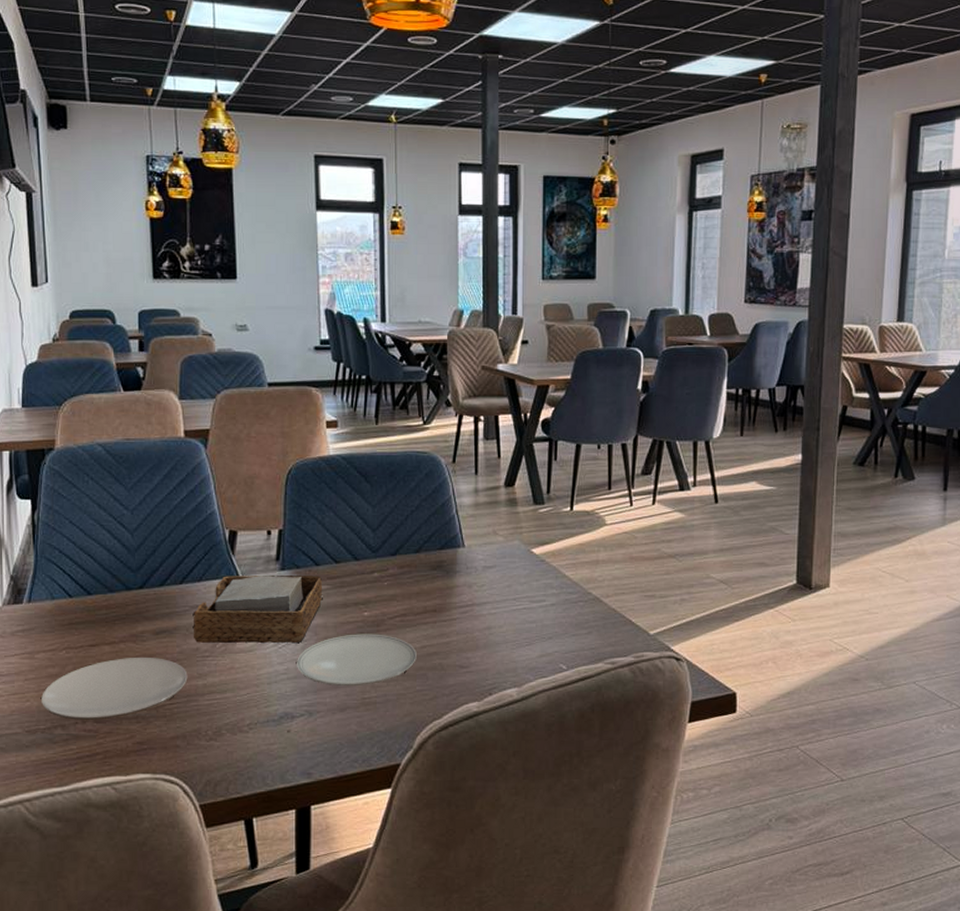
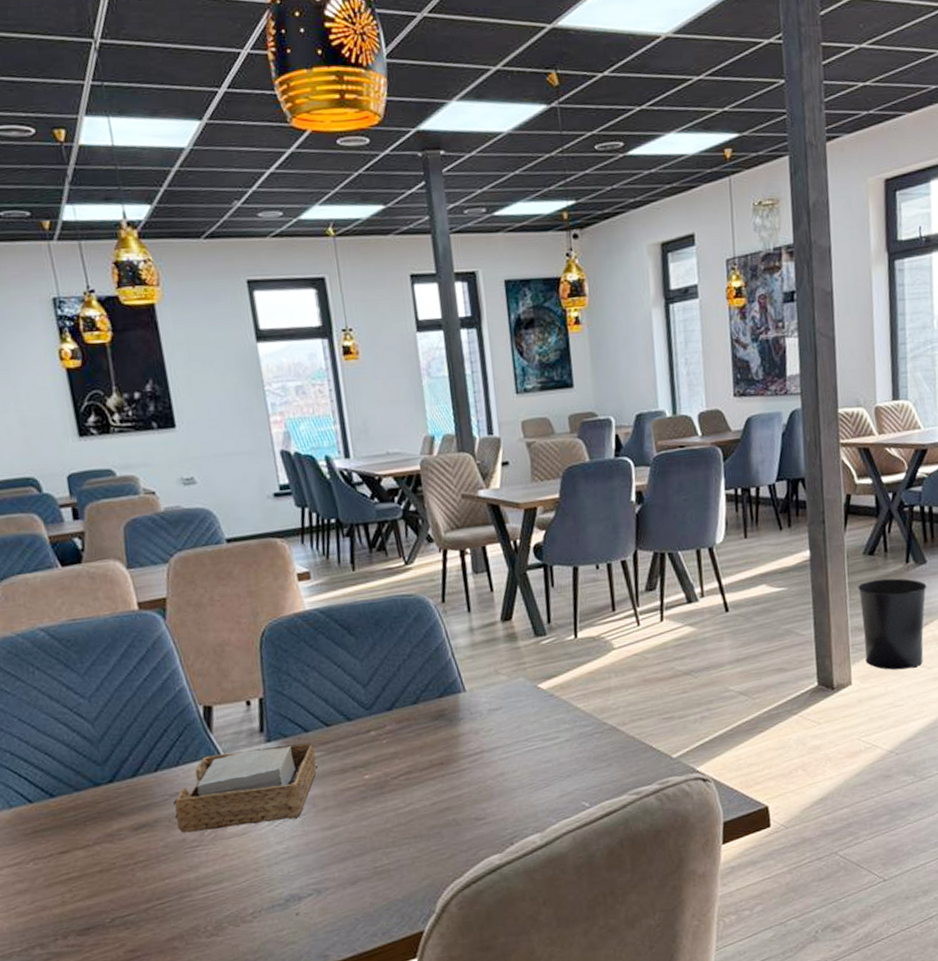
plate: present [41,656,188,720] -> none [12,855,177,937]
plate: present [297,634,417,687] -> none [297,796,428,859]
waste bin: none [845,489,913,579] -> present [858,578,927,670]

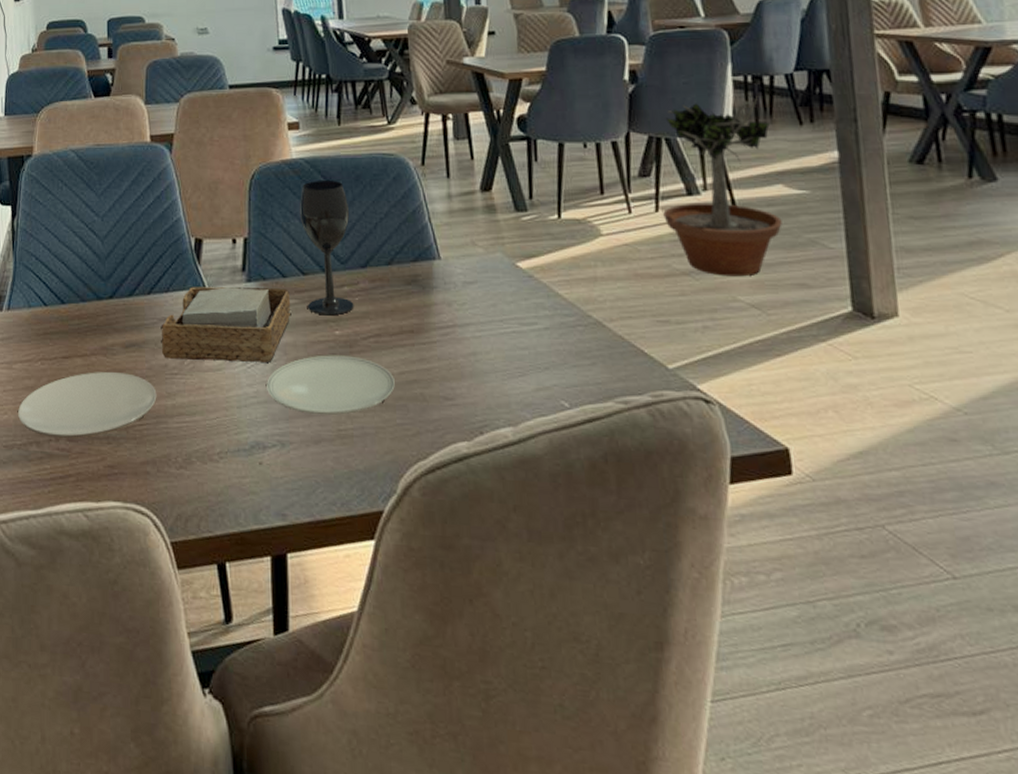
plate: none [12,855,177,937] -> present [18,371,157,438]
plate: none [297,796,428,859] -> present [267,355,395,416]
wine glass: none [316,628,383,763] -> present [299,181,354,316]
potted tree: none [667,507,765,671] -> present [663,96,782,277]
waste bin: present [858,578,927,670] -> none [903,193,1000,308]

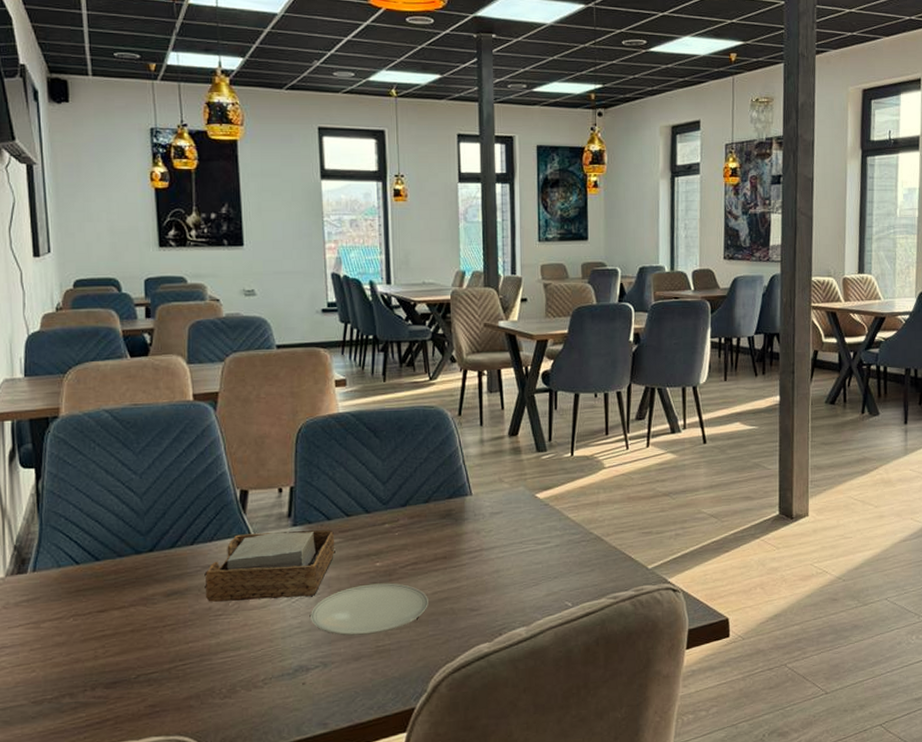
plate: present [18,371,157,438] -> none [48,619,201,688]
wine glass: present [299,181,354,316] -> none [344,431,394,551]
potted tree: present [663,96,782,277] -> none [652,354,737,495]

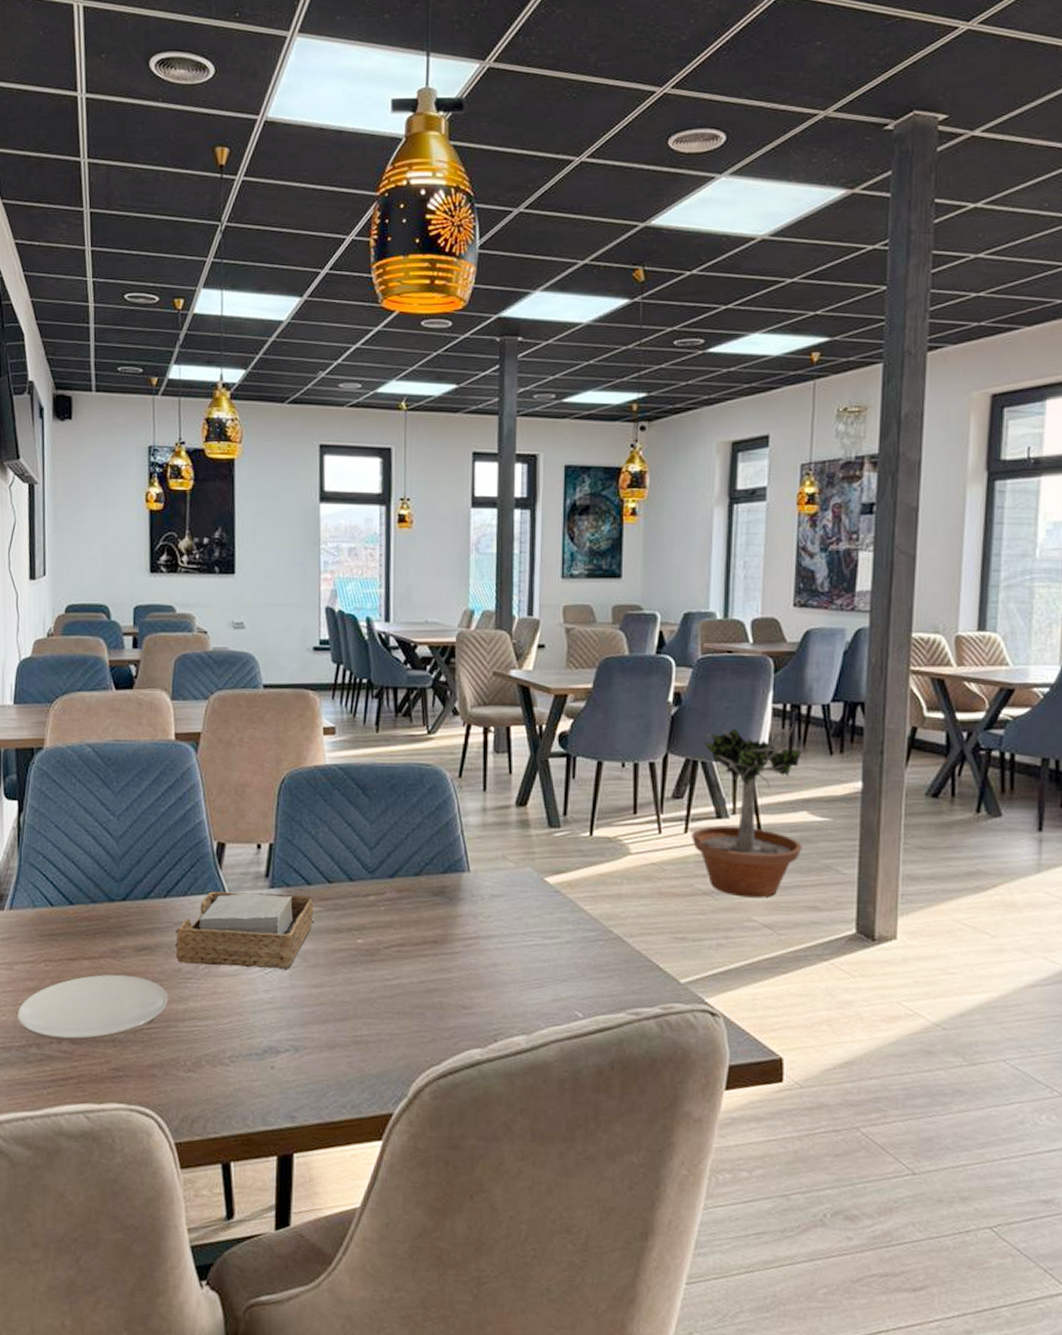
plate: none [48,619,201,688] -> present [18,974,168,1041]
plate: present [311,583,428,637] -> none [283,962,414,1022]
potted tree: none [652,354,737,495] -> present [692,724,802,898]

